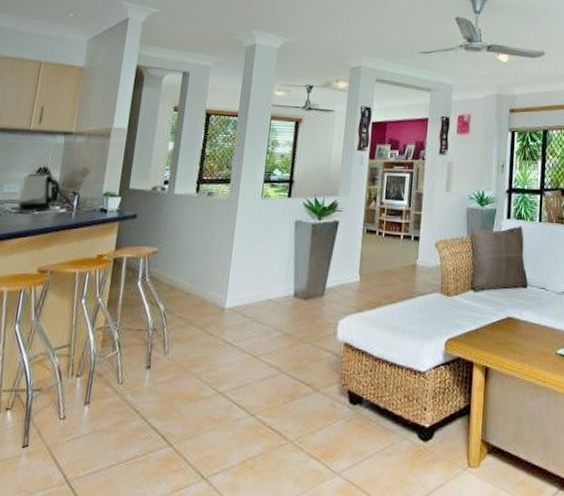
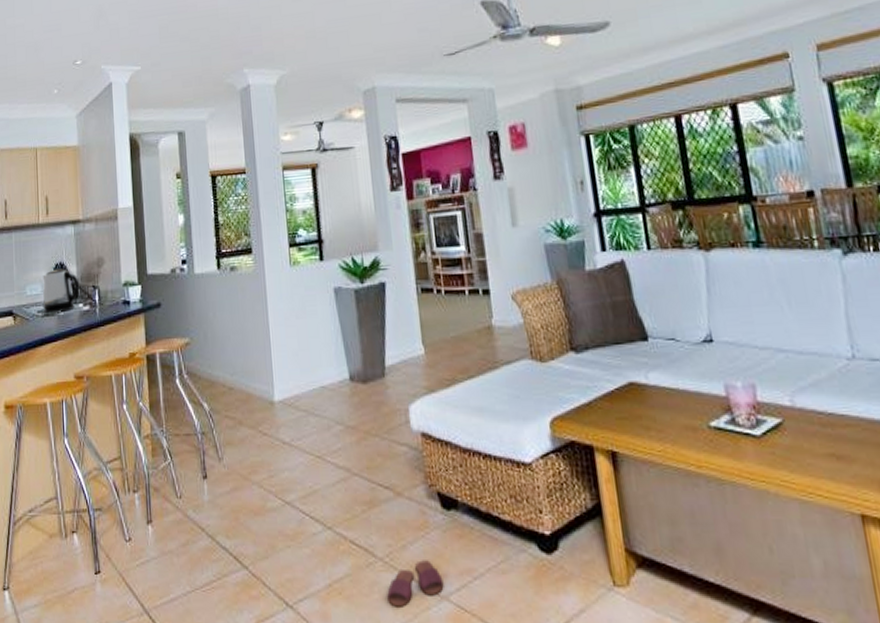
slippers: none [290,443,339,481] -> present [387,560,444,607]

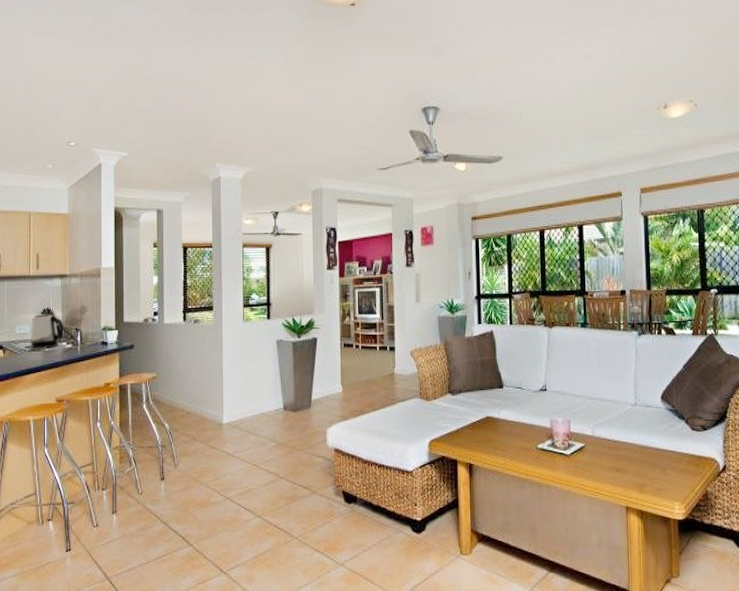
slippers: present [387,560,444,607] -> none [299,538,341,571]

